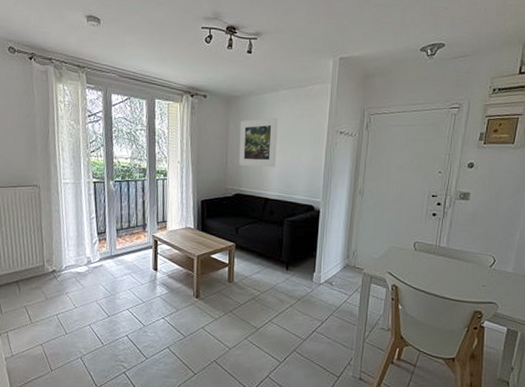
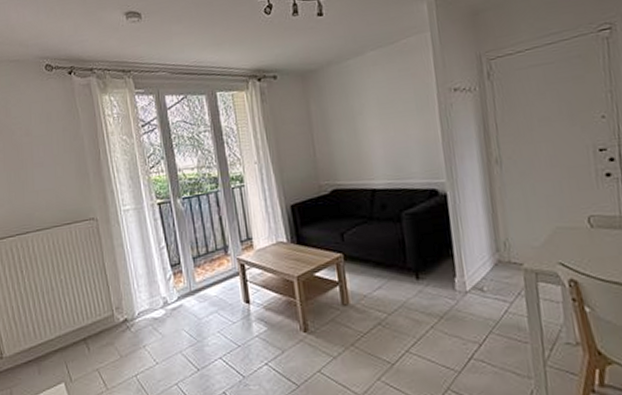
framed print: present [238,117,278,167] -> none [323,86,378,154]

